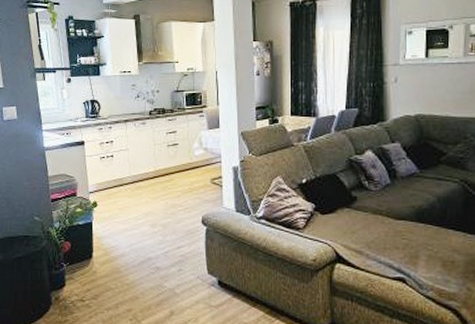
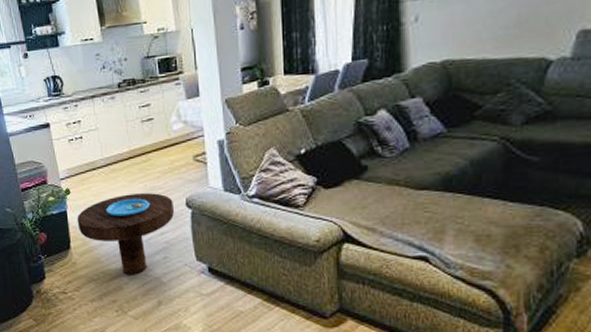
side table: none [101,209,192,286] -> present [77,193,175,275]

